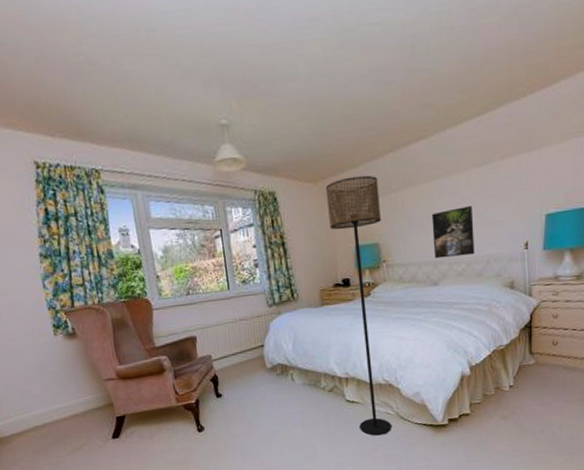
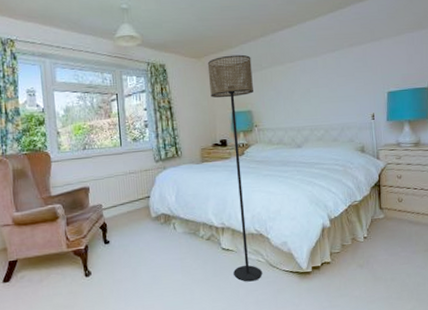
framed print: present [431,206,475,259] -> none [295,83,331,125]

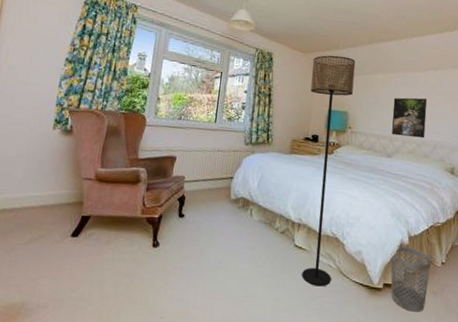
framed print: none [295,83,331,125] -> present [392,97,427,139]
wastebasket: none [314,229,354,287] -> present [390,246,432,312]

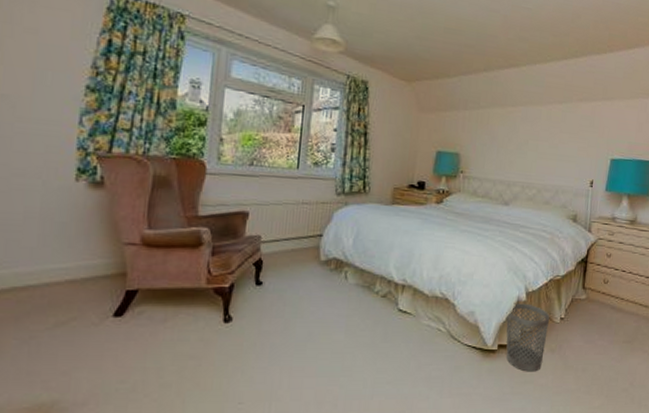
floor lamp: present [302,55,356,287] -> none [407,84,469,353]
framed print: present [392,97,427,139] -> none [509,135,550,183]

